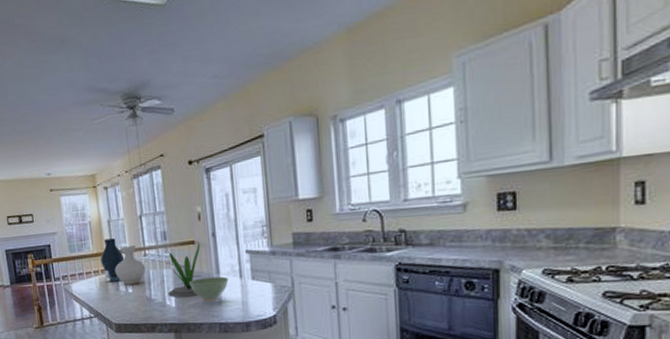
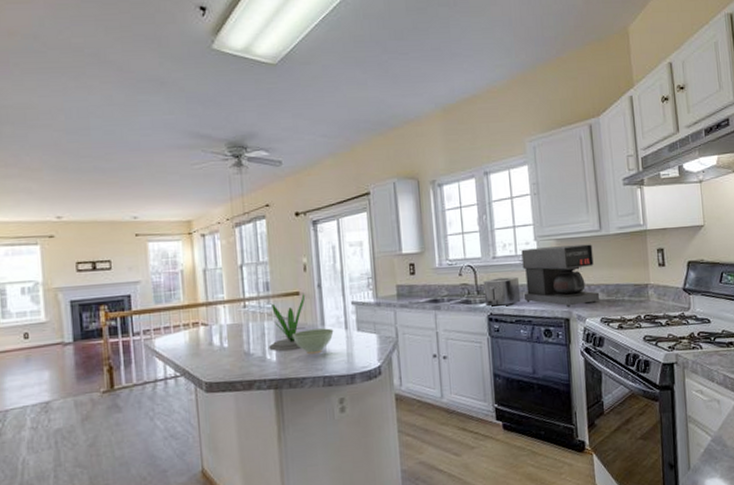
vase: present [100,238,125,282] -> none [192,288,221,336]
ceramic jug: present [114,244,146,285] -> none [208,295,245,339]
toaster: none [391,221,437,256] -> present [483,276,521,307]
coffee maker: none [440,179,544,257] -> present [521,244,600,308]

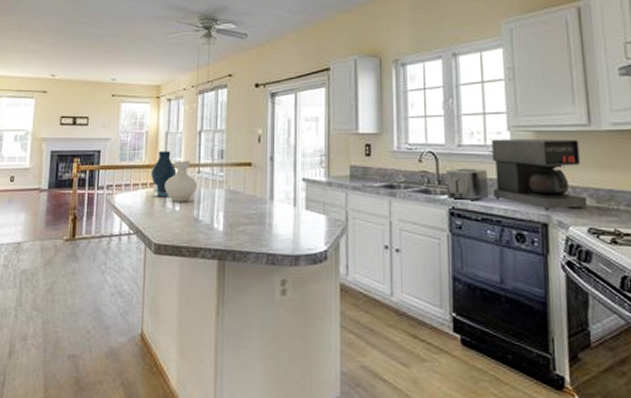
vase: none [192,288,221,336] -> present [151,151,177,197]
ceramic jug: none [208,295,245,339] -> present [164,160,198,202]
plant: present [268,294,306,352] -> none [217,165,257,223]
bowl: present [291,328,334,355] -> none [240,202,282,229]

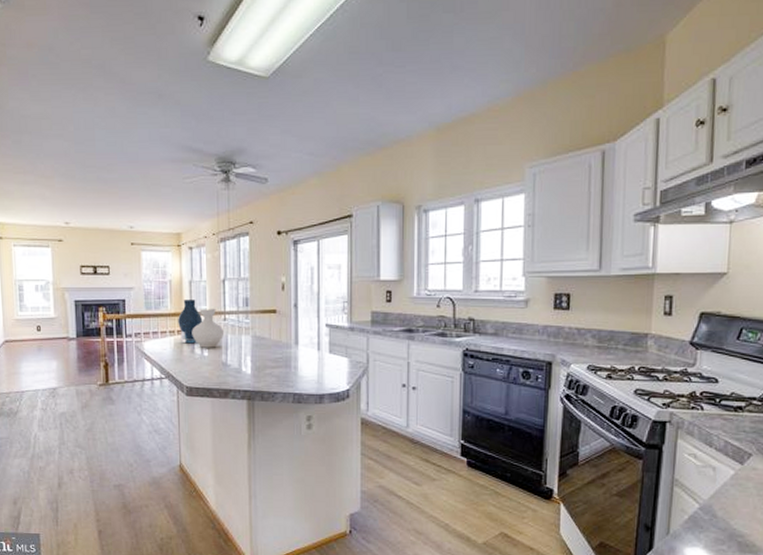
toaster: present [445,168,489,202] -> none [461,313,502,343]
coffee maker: present [491,139,588,211] -> none [505,285,590,351]

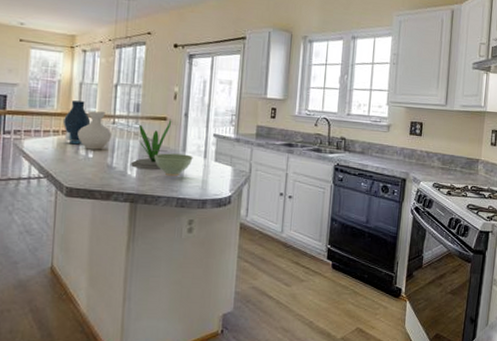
plant: none [245,312,282,366] -> present [131,120,172,171]
bowl: none [266,347,306,371] -> present [153,153,193,177]

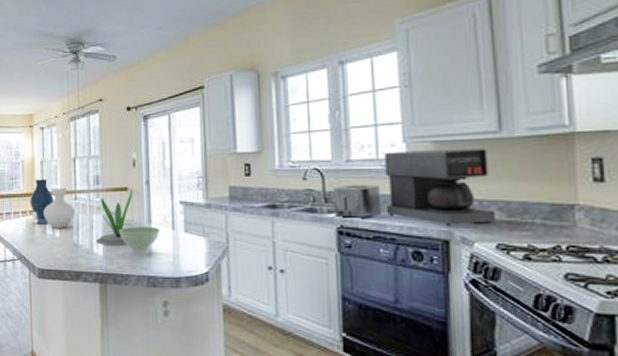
toaster: none [334,133,368,160] -> present [333,184,382,219]
coffee maker: none [370,111,437,170] -> present [384,149,497,227]

